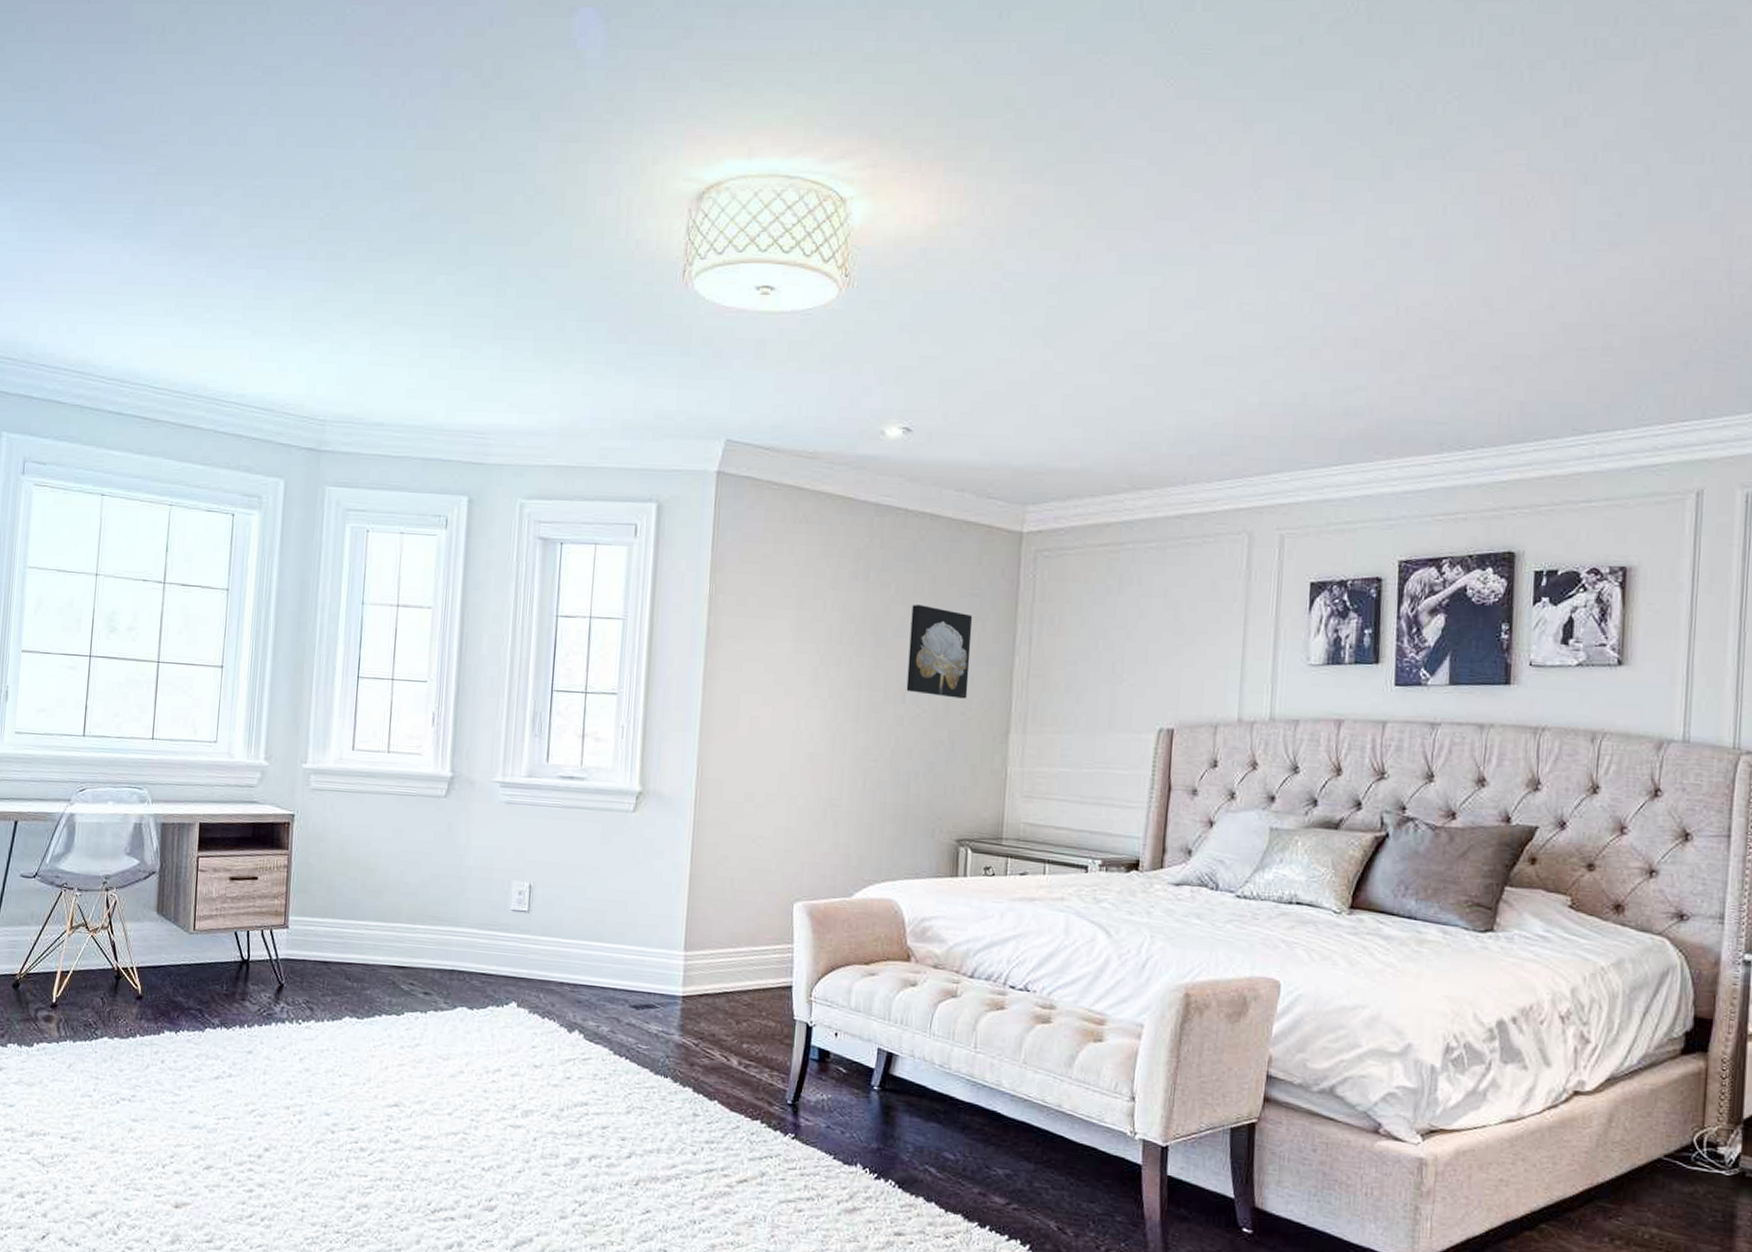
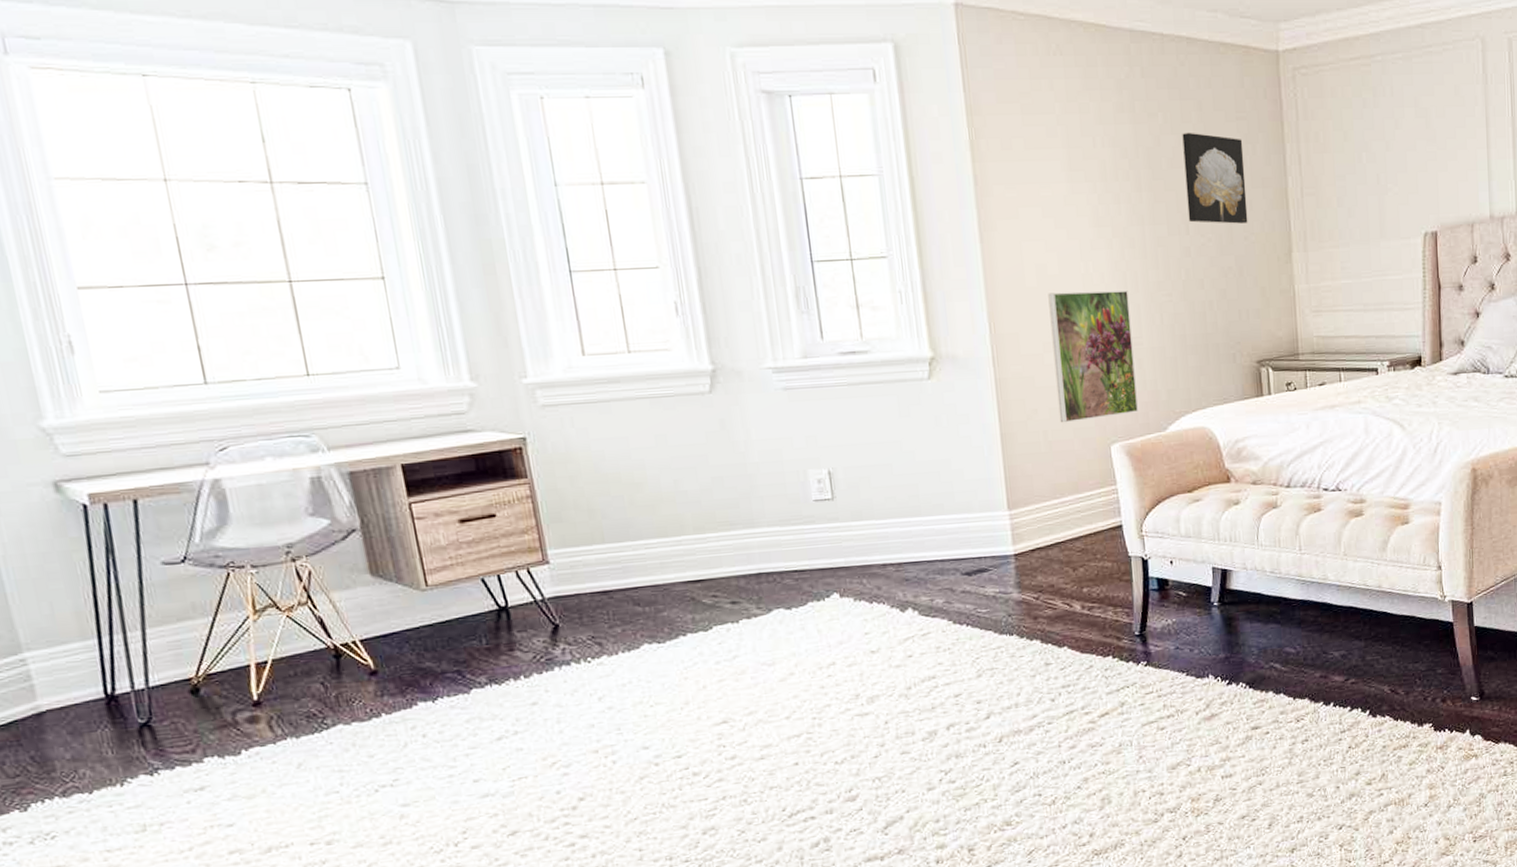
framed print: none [748,745,835,874] -> present [1048,291,1138,423]

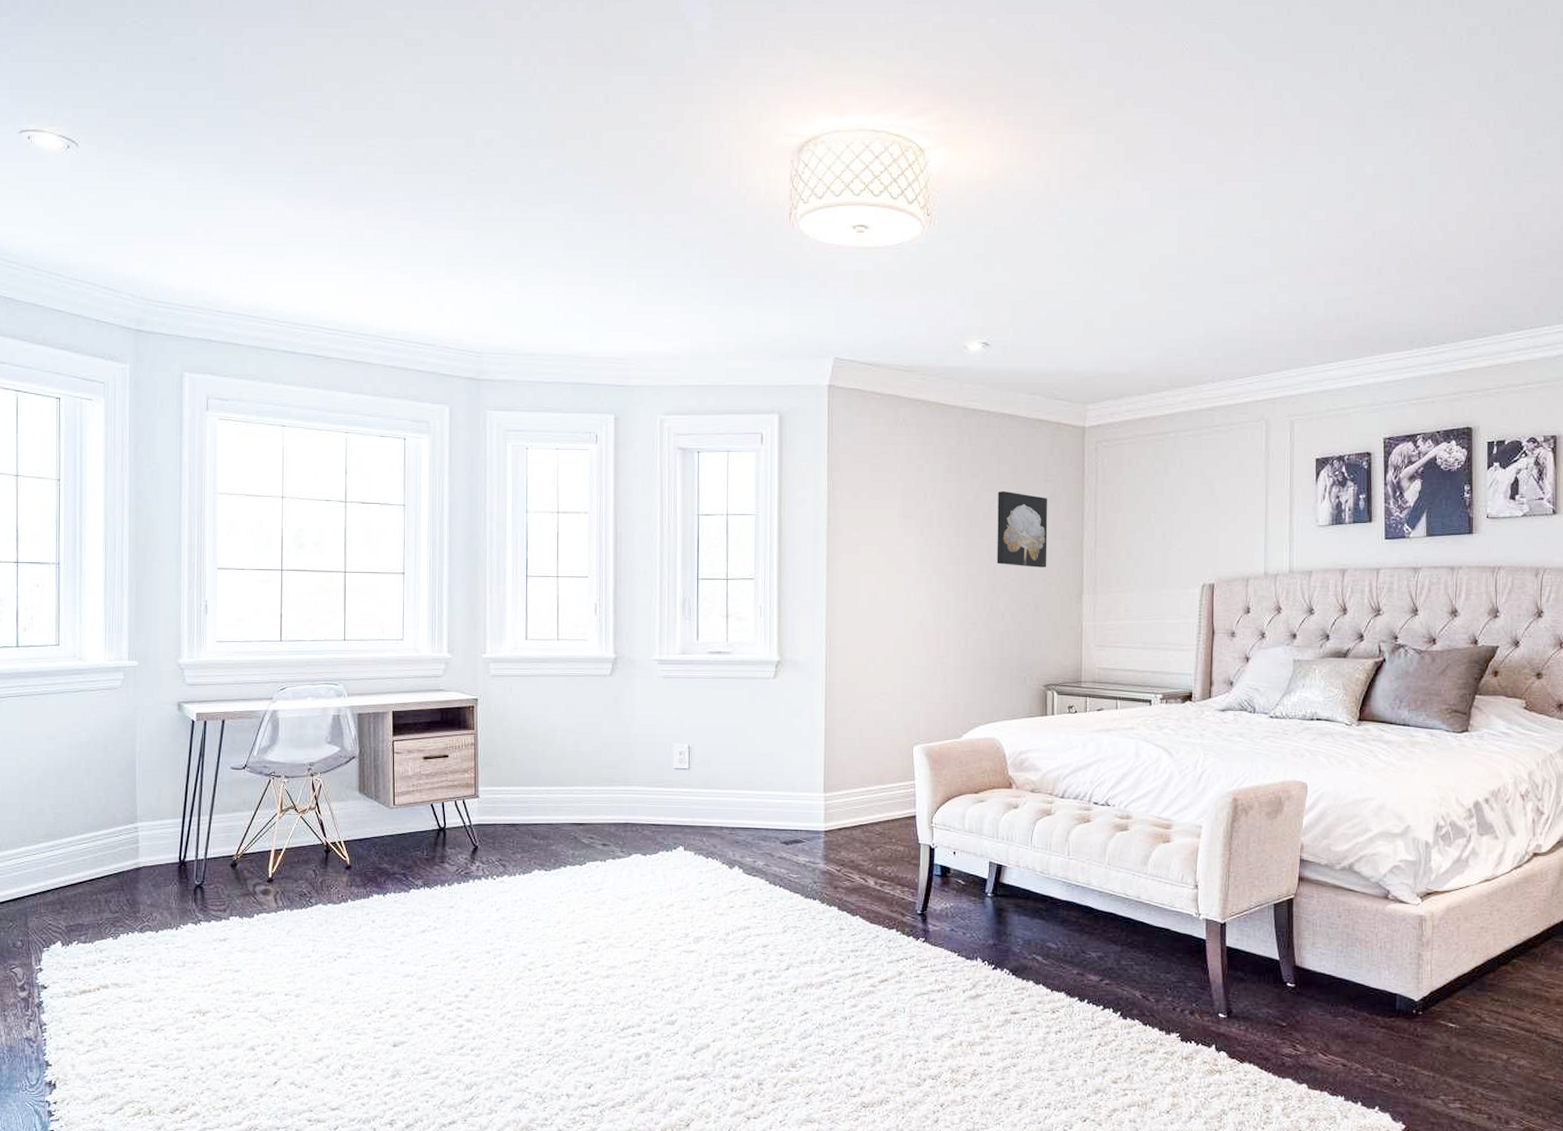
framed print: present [1048,291,1138,423] -> none [874,615,941,724]

